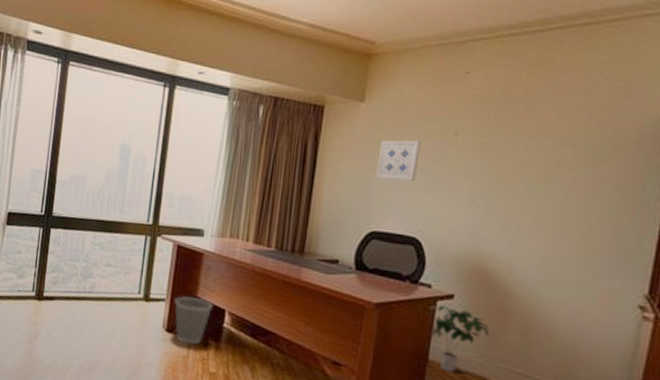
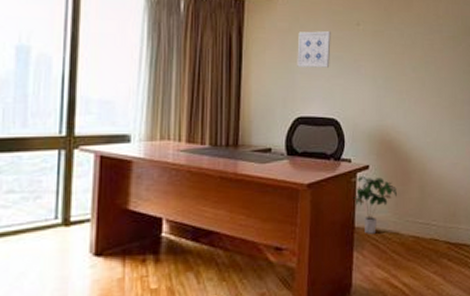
wastebasket: present [174,296,213,345] -> none [102,209,148,265]

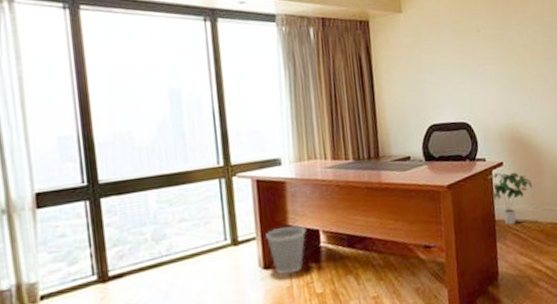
wastebasket: none [102,209,148,265] -> present [266,225,307,275]
wall art: present [297,31,331,68] -> none [422,41,456,78]

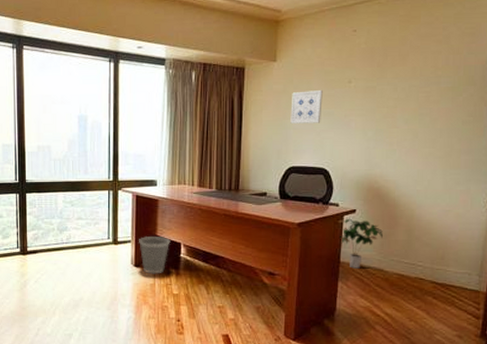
wall art: none [422,41,456,78] -> present [290,90,323,124]

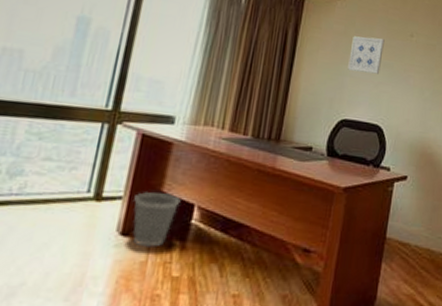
potted plant: present [340,219,383,269] -> none [387,187,432,247]

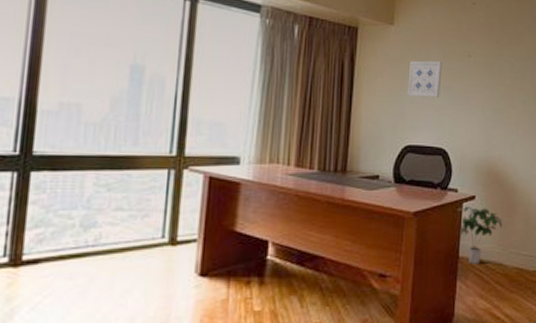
wastebasket: present [132,192,181,247] -> none [209,231,255,286]
potted plant: none [387,187,432,247] -> present [459,207,502,264]

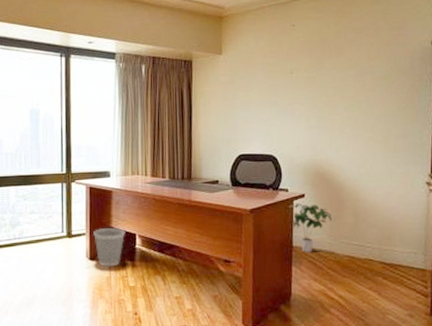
wastebasket: none [209,231,255,286] -> present [93,227,126,267]
wall art: present [407,60,442,98] -> none [237,81,267,113]

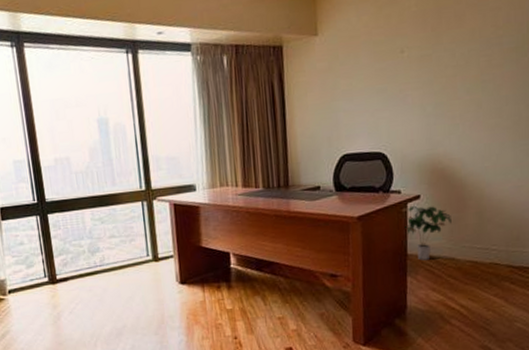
wastebasket: present [93,227,126,267] -> none [182,246,218,290]

